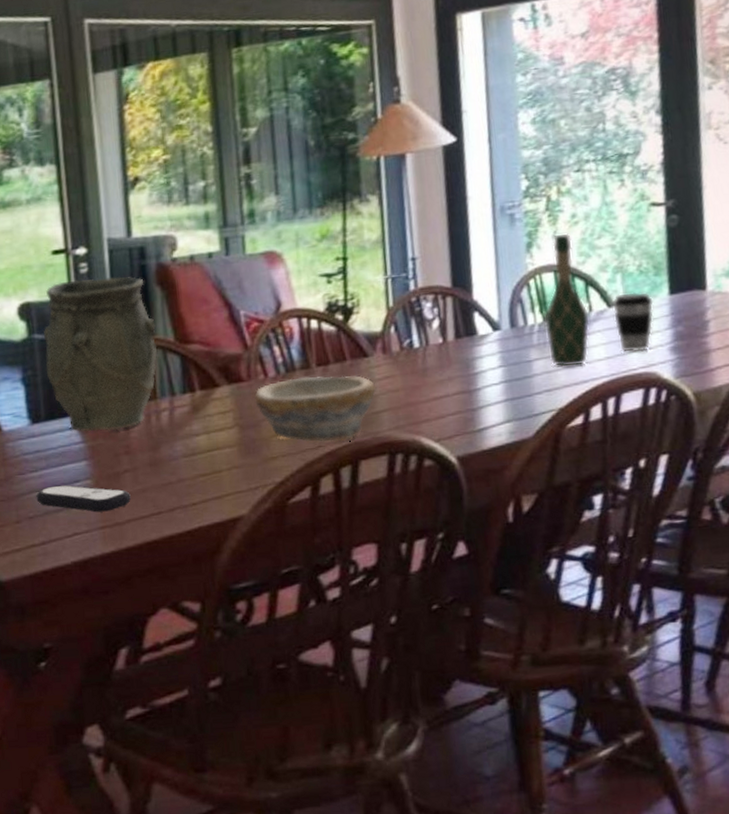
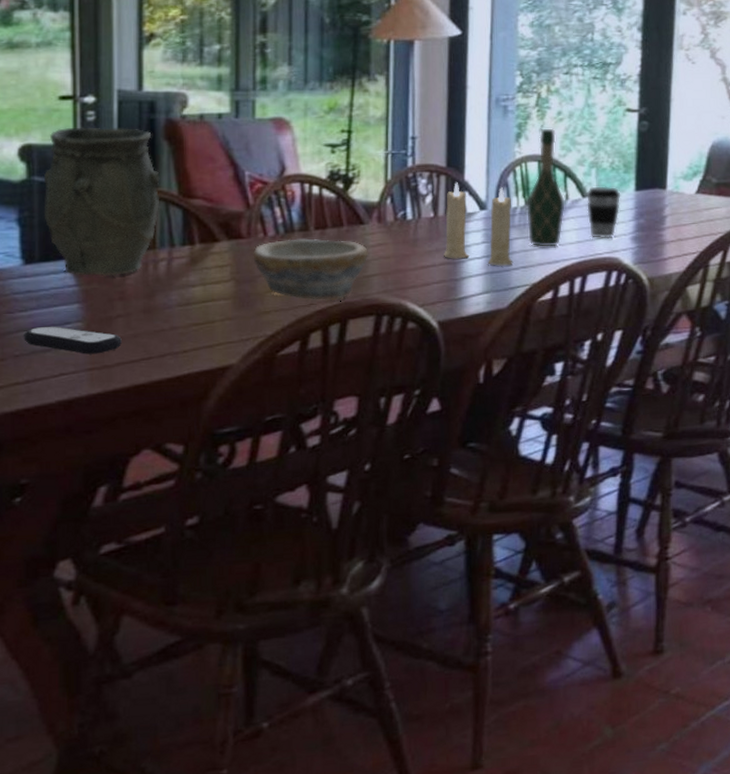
candle: none [455,303,536,391] -> present [444,182,513,266]

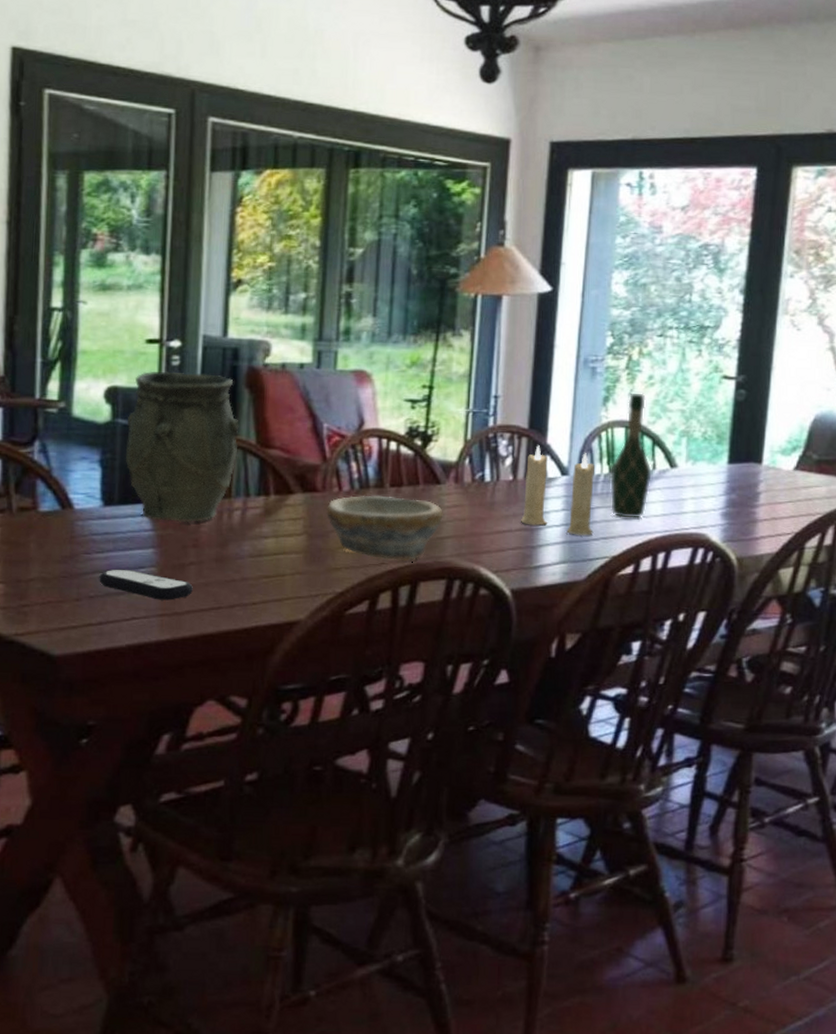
coffee cup: present [585,186,621,239] -> none [674,456,713,513]

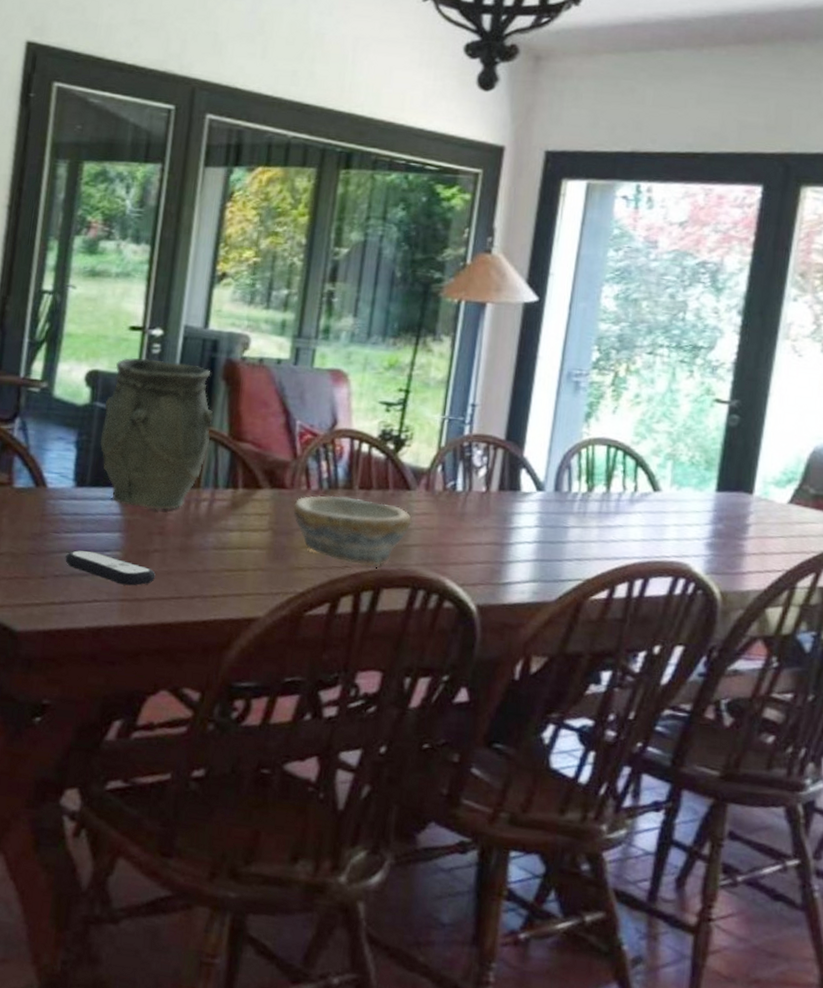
candle: present [521,445,595,536] -> none [491,458,572,555]
wine bottle: present [609,393,652,518] -> none [587,410,633,541]

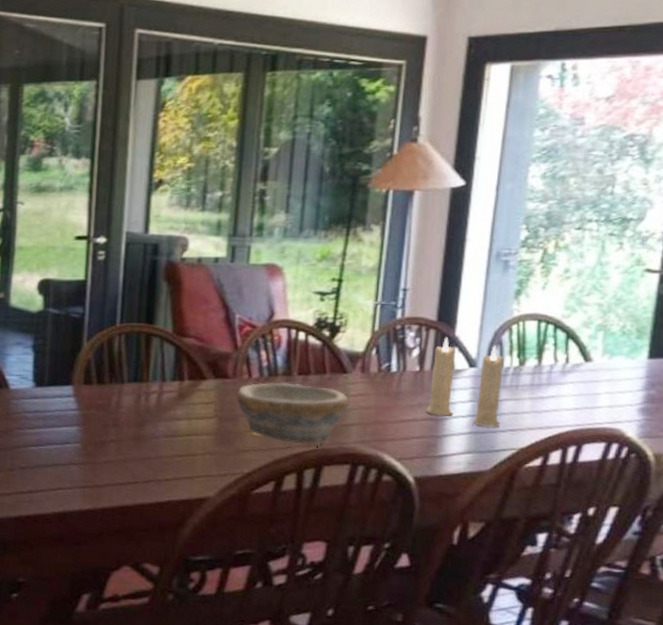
remote control: present [65,550,156,586] -> none [30,443,112,474]
vase: present [100,357,213,510] -> none [54,265,158,404]
candle: none [491,458,572,555] -> present [426,337,504,427]

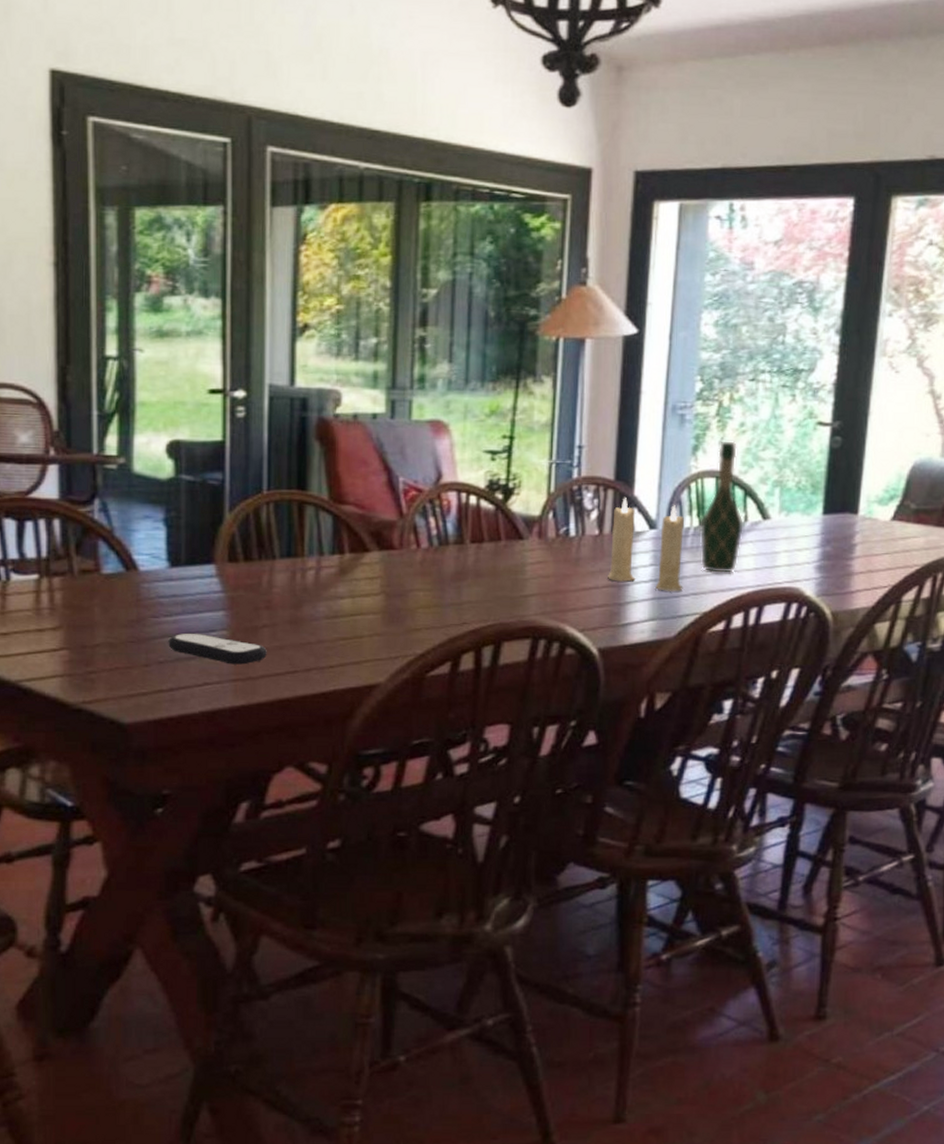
remote control: none [30,443,112,474] -> present [168,632,267,665]
bowl: present [236,382,350,445] -> none [403,552,528,620]
wine bottle: none [519,286,565,411] -> present [699,441,744,573]

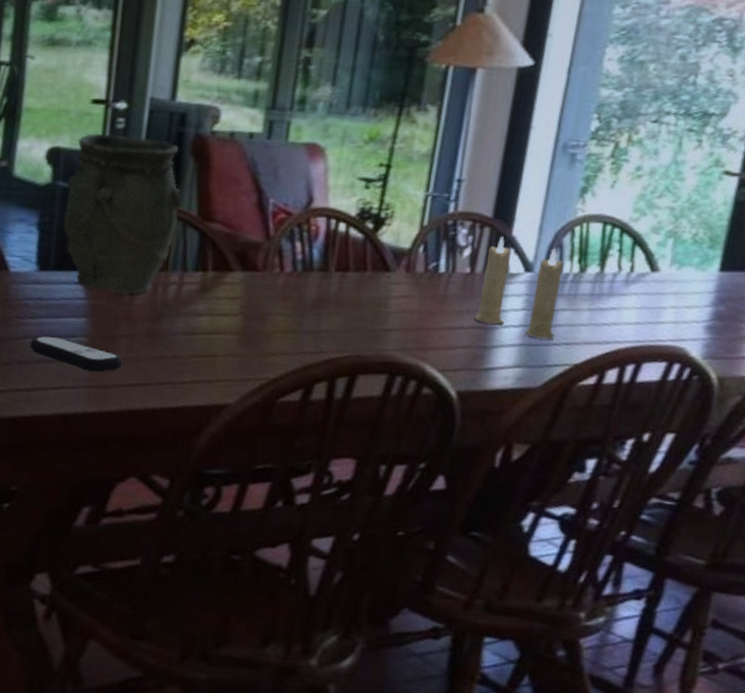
vase: none [191,423,310,584] -> present [63,133,181,295]
wine bottle: present [699,441,744,573] -> none [577,185,630,325]

